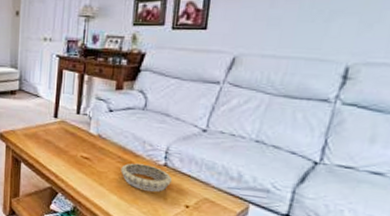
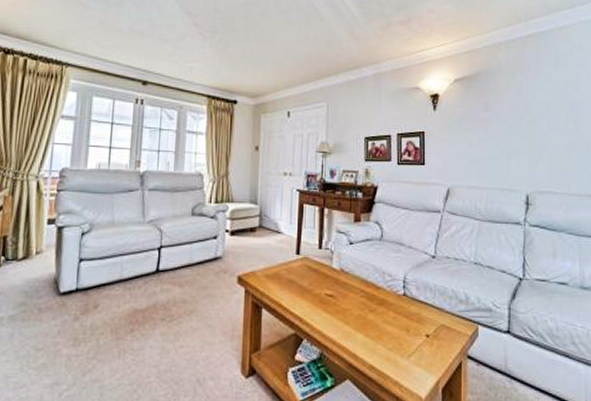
decorative bowl: present [120,163,172,193] -> none [364,296,411,325]

